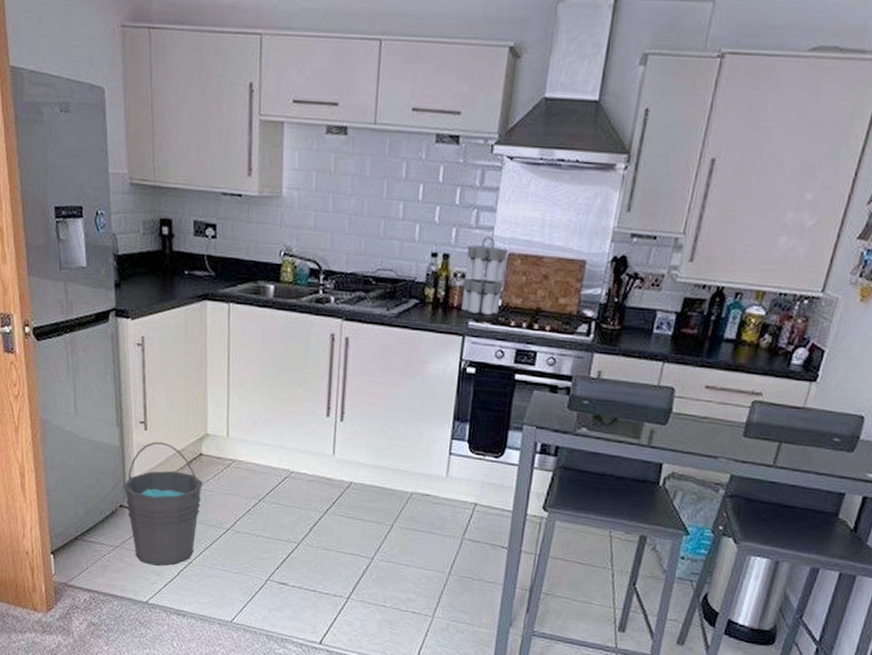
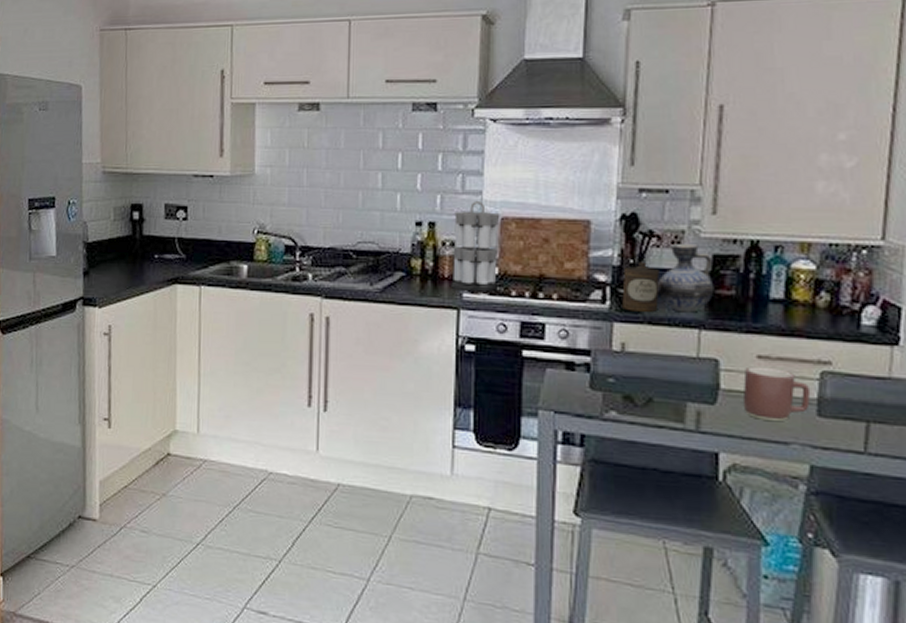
bucket: present [123,442,203,566] -> none [82,441,170,591]
canister: none [603,300,638,346] -> present [622,261,660,312]
ceramic jug: none [633,286,684,348] -> present [656,243,715,313]
mug: none [687,394,742,441] -> present [742,366,811,422]

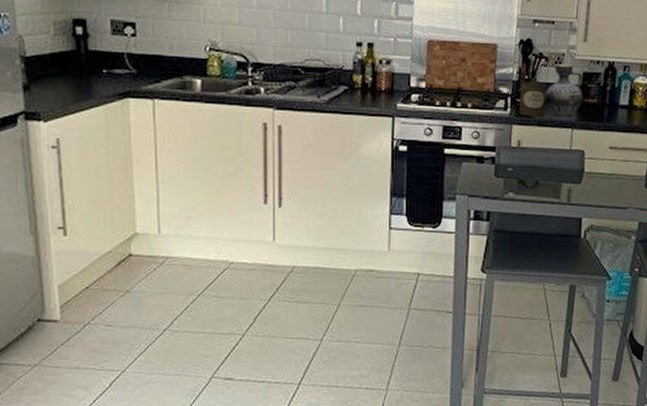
spice rack: present [451,202,500,292] -> none [387,26,427,103]
mug: present [742,366,811,422] -> none [599,155,642,194]

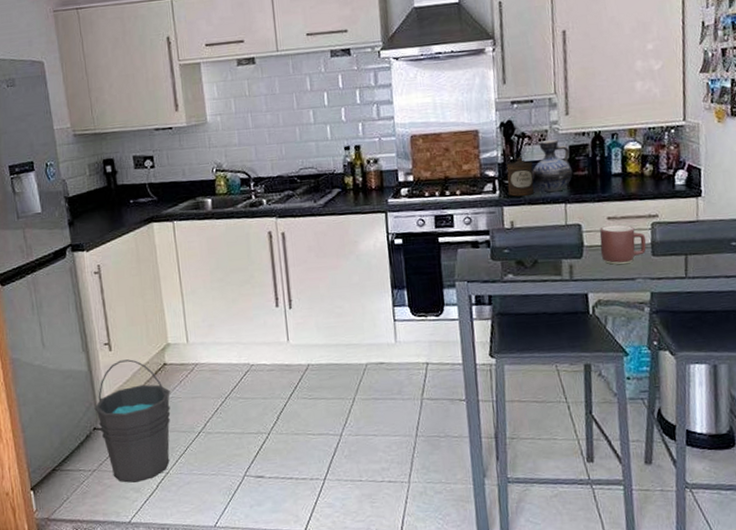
bucket: none [40,247,134,380] -> present [94,359,171,483]
mug: none [599,155,642,194] -> present [599,224,646,265]

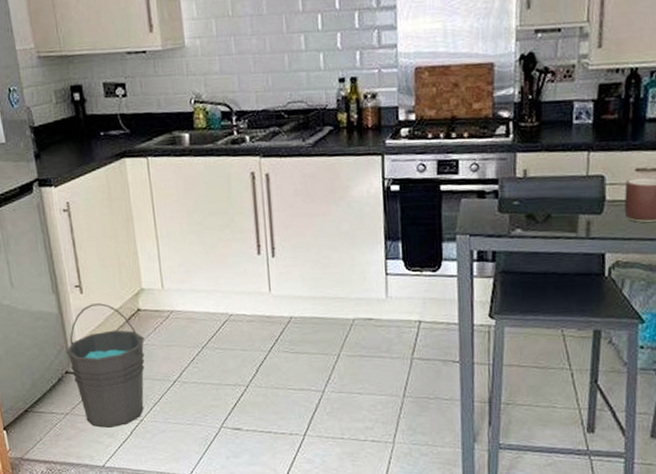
canister: present [506,157,535,197] -> none [523,96,555,142]
ceramic jug: present [531,138,573,192] -> none [552,75,601,138]

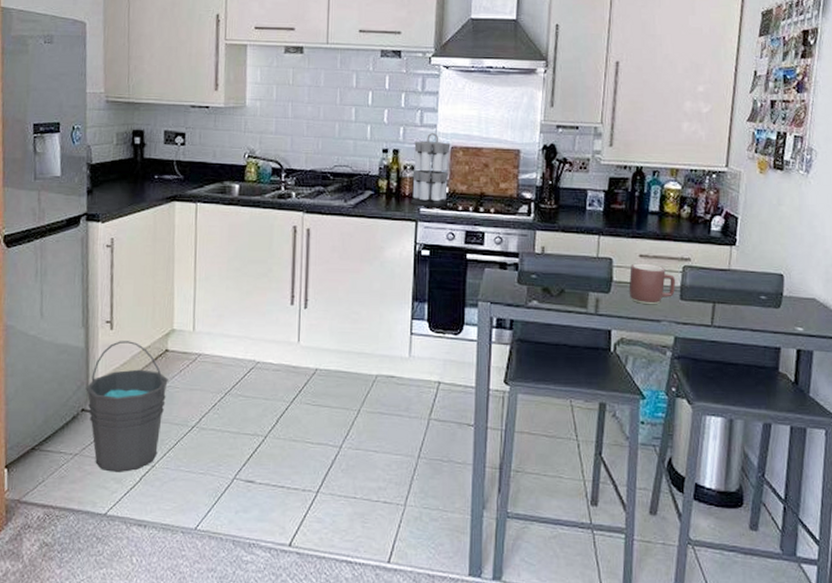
spice rack: none [373,54,415,138] -> present [411,133,451,207]

